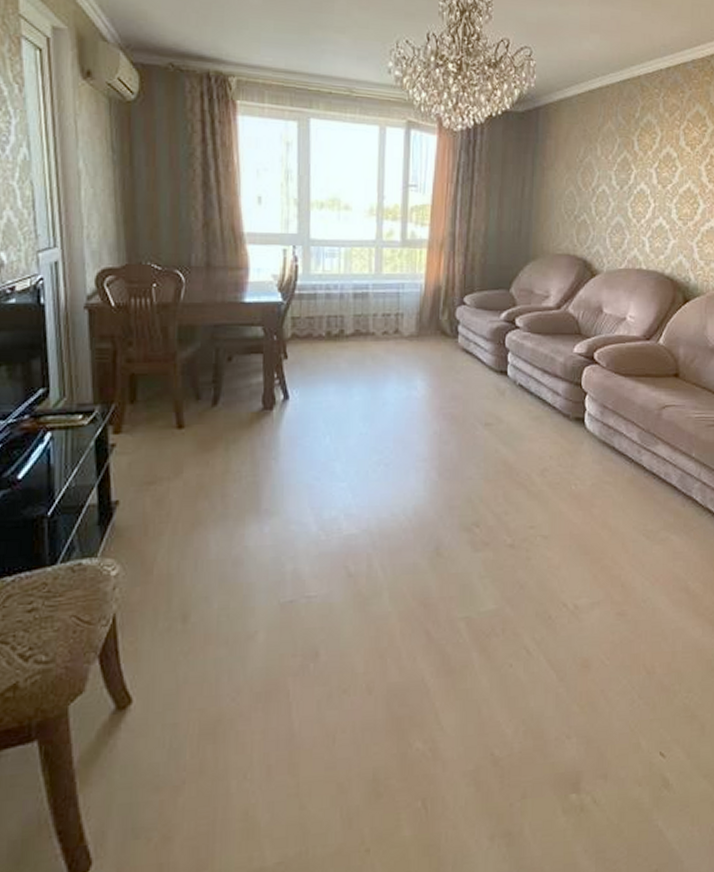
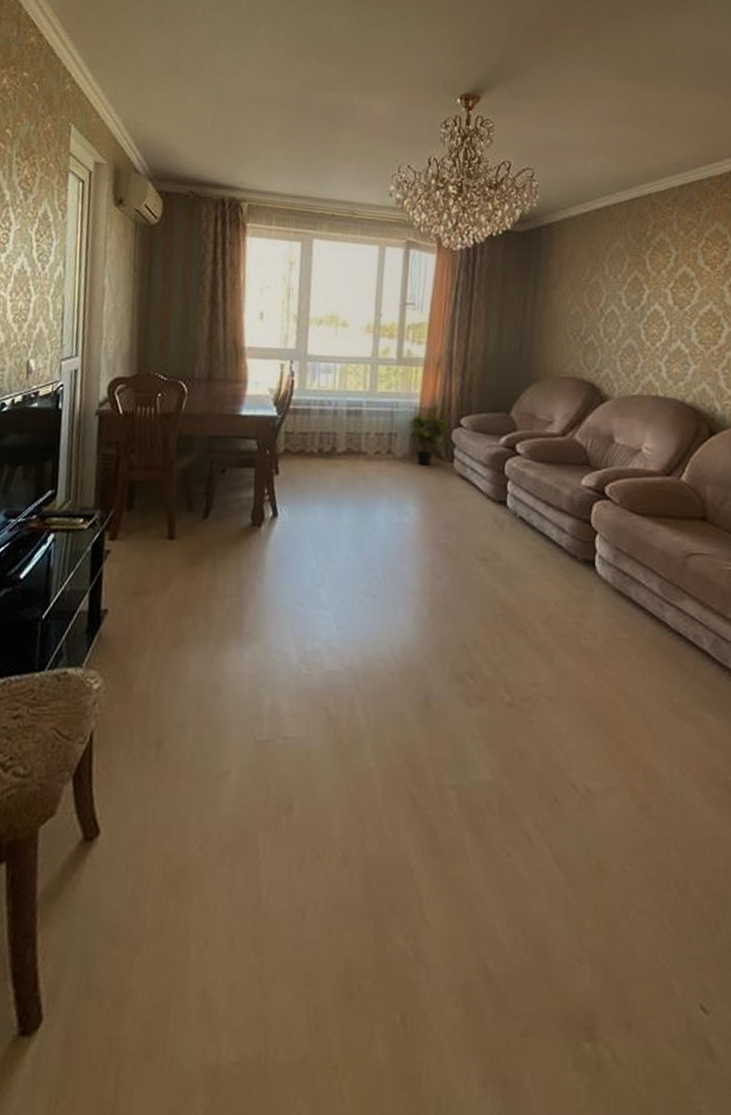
potted plant: none [414,291,452,342] -> present [408,411,448,465]

